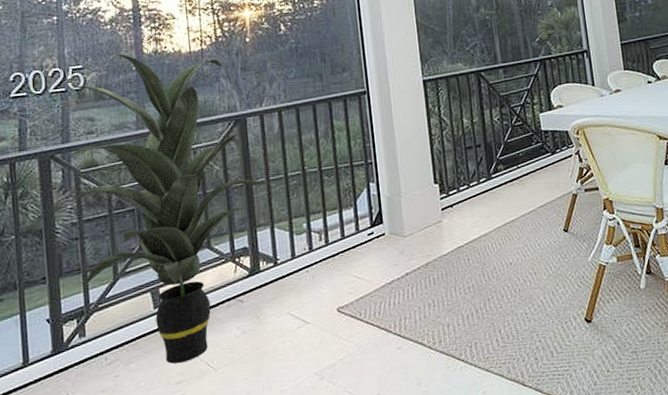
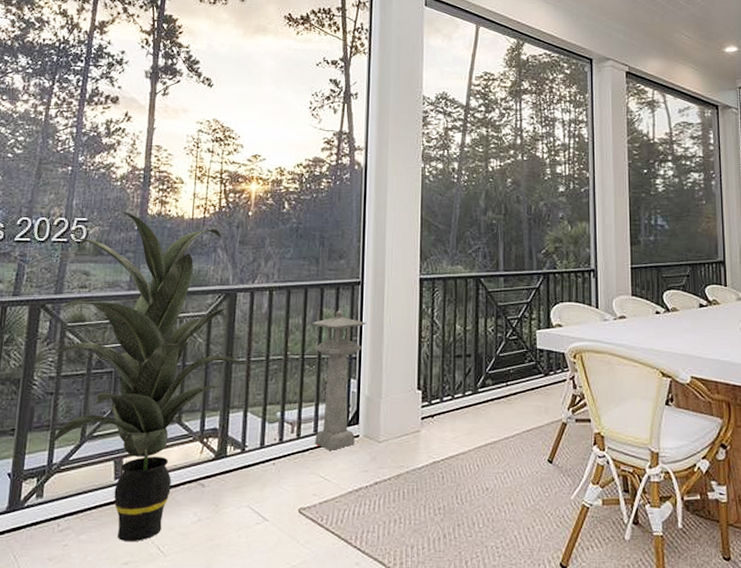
lantern: none [323,120,382,251] -> present [311,310,366,450]

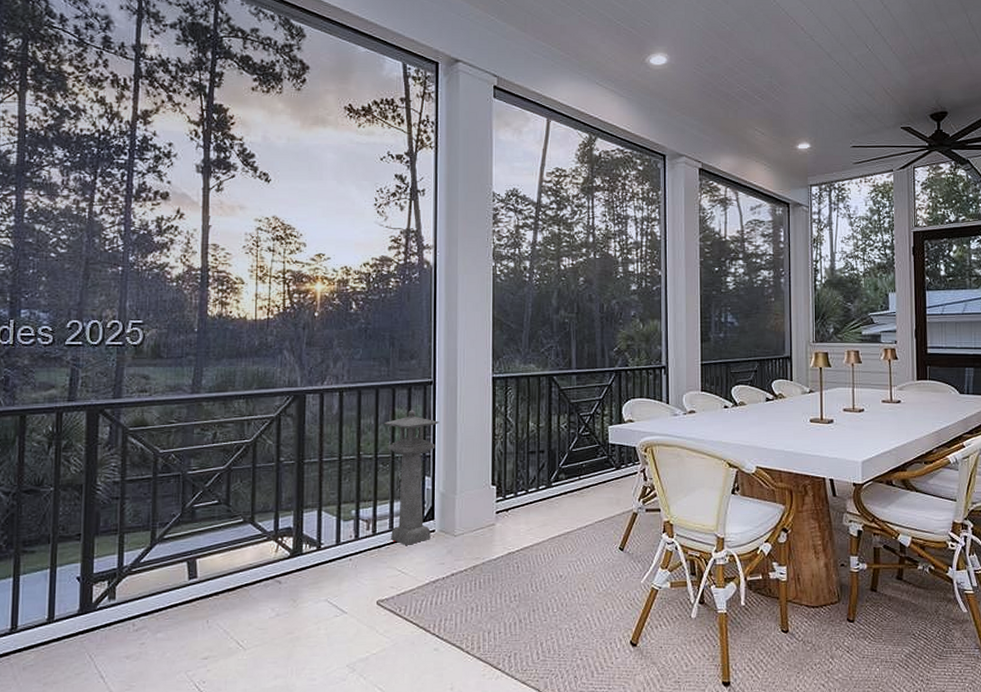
indoor plant: present [49,210,251,541] -> none [111,312,323,637]

